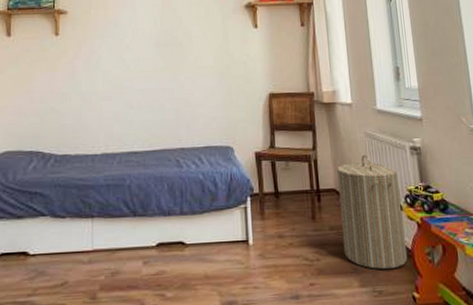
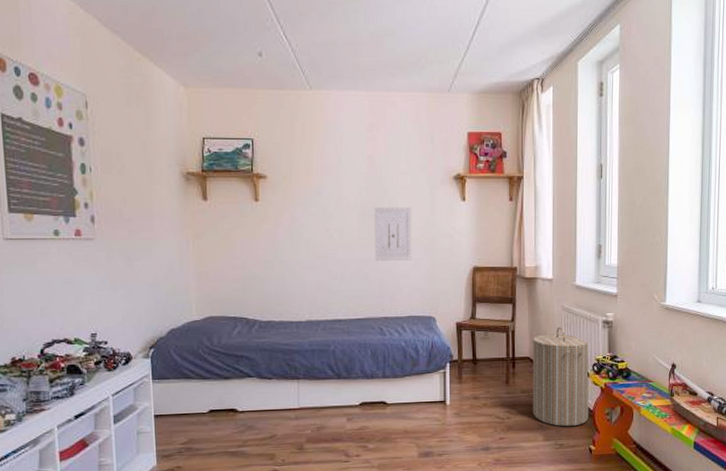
wall art: none [169,35,207,90] -> present [374,207,412,261]

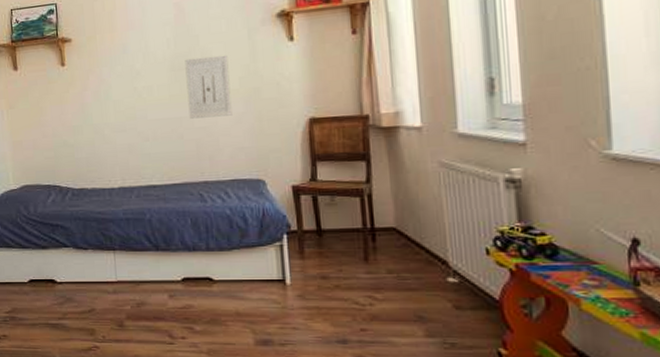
laundry hamper: present [532,327,590,427] -> none [398,188,494,321]

